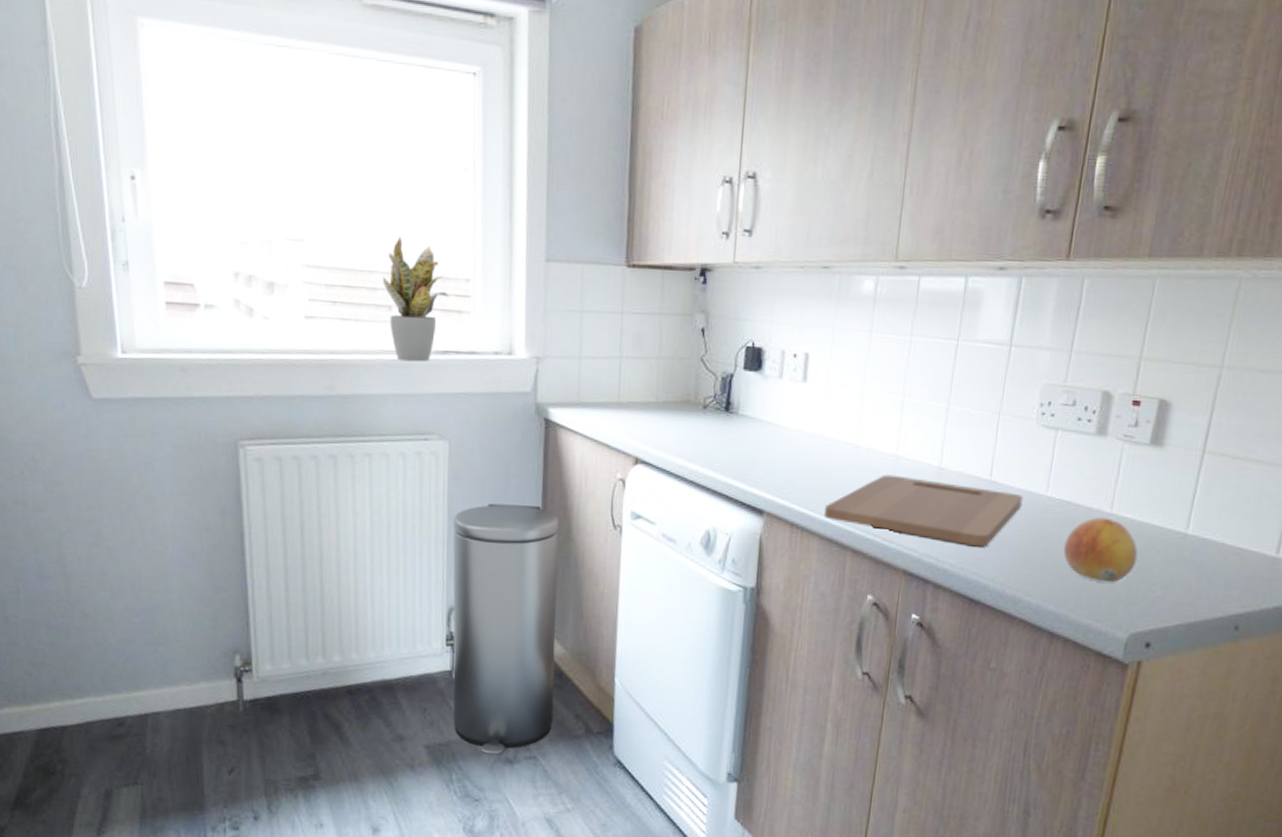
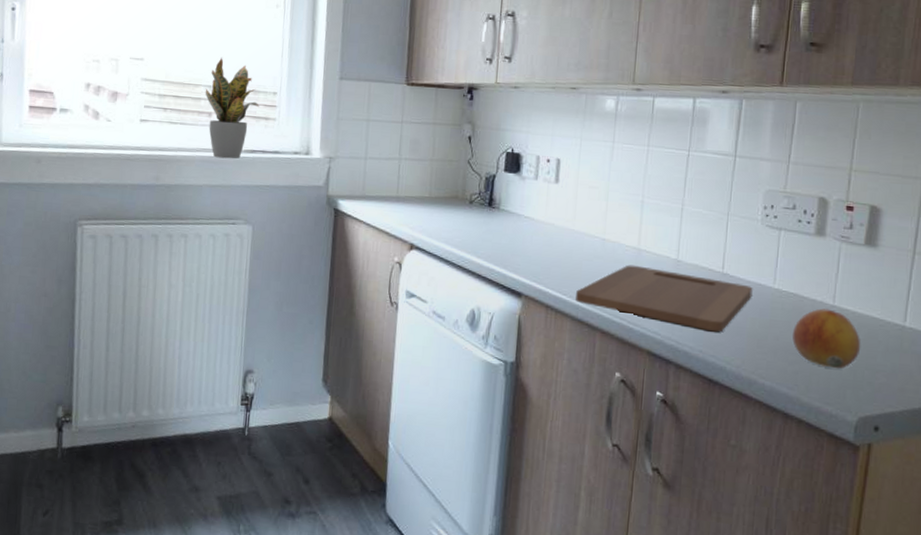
pedal bin: present [452,503,559,755] -> none [243,280,344,509]

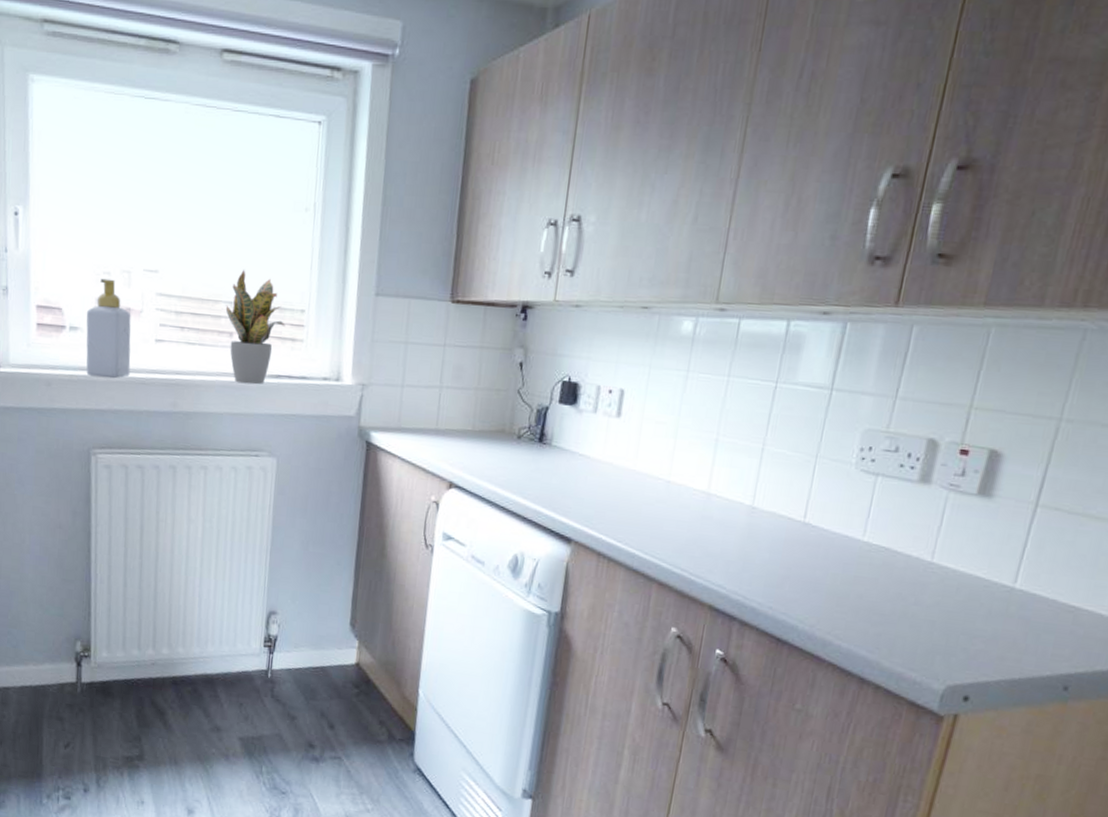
soap bottle: none [74,66,118,156] -> present [86,278,131,379]
cutting board: present [576,265,753,332] -> none [632,510,838,588]
fruit: present [792,308,861,369] -> none [878,565,960,633]

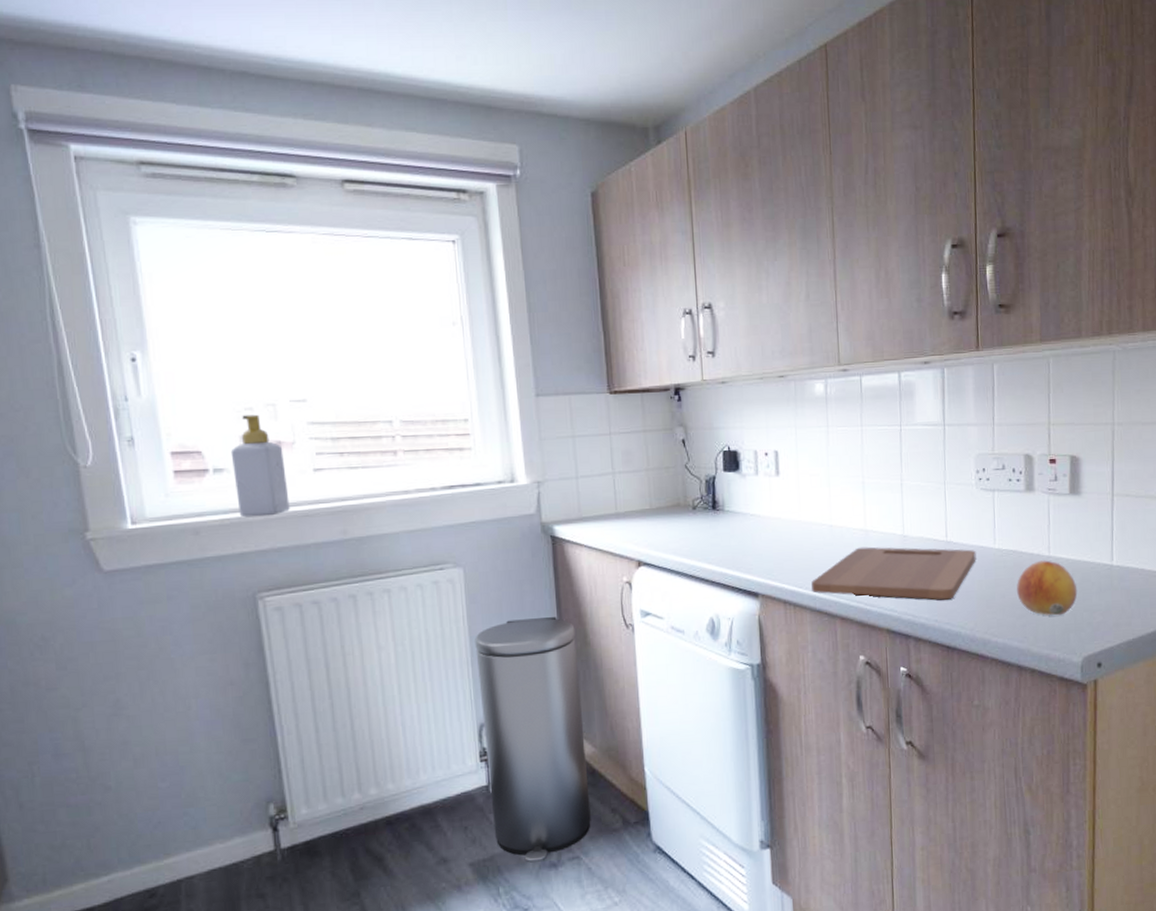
potted plant: present [225,269,285,385] -> none [385,387,450,500]
pedal bin: none [266,517,375,753] -> present [475,617,591,863]
cutting board: none [632,510,838,588] -> present [811,546,976,600]
fruit: none [878,565,960,633] -> present [1017,560,1078,616]

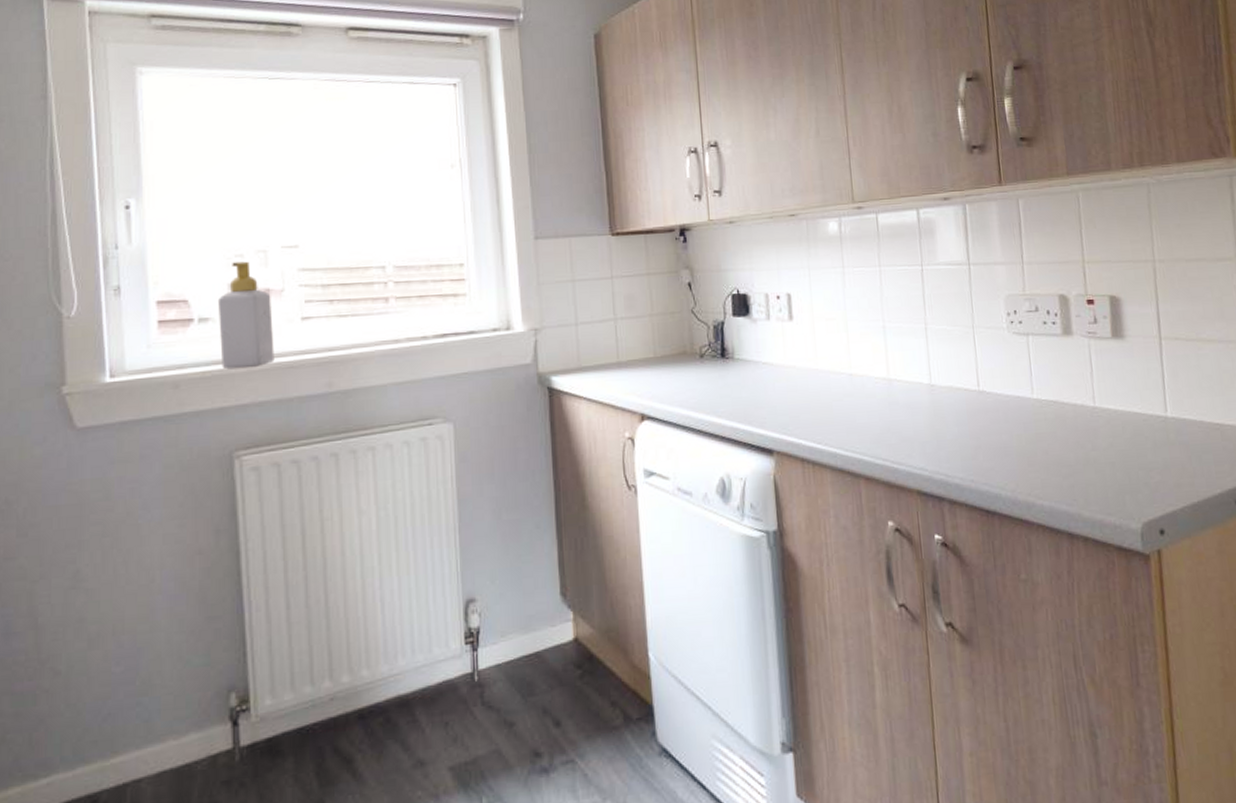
pedal bin: present [475,617,591,863] -> none [463,477,588,767]
cutting board: present [811,546,976,600] -> none [831,397,1013,457]
fruit: present [1017,560,1078,616] -> none [1060,411,1130,475]

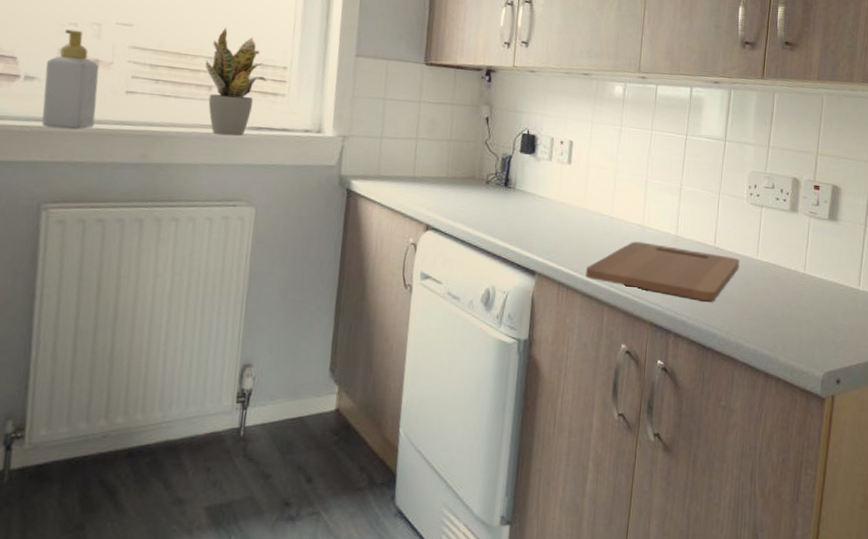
potted plant: none [377,232,445,350] -> present [205,27,267,137]
cutting board: none [831,397,1013,457] -> present [586,241,740,302]

